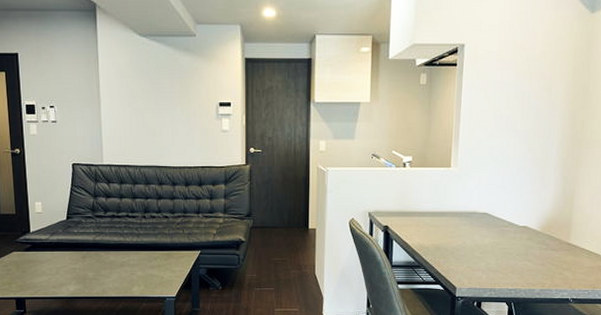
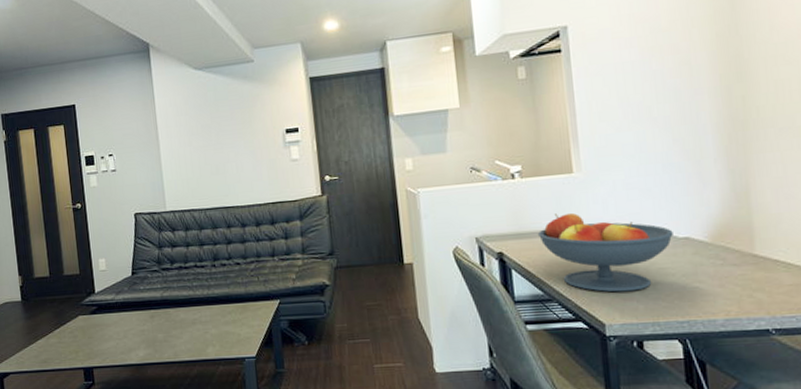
fruit bowl: none [417,199,516,264] -> present [537,212,673,292]

